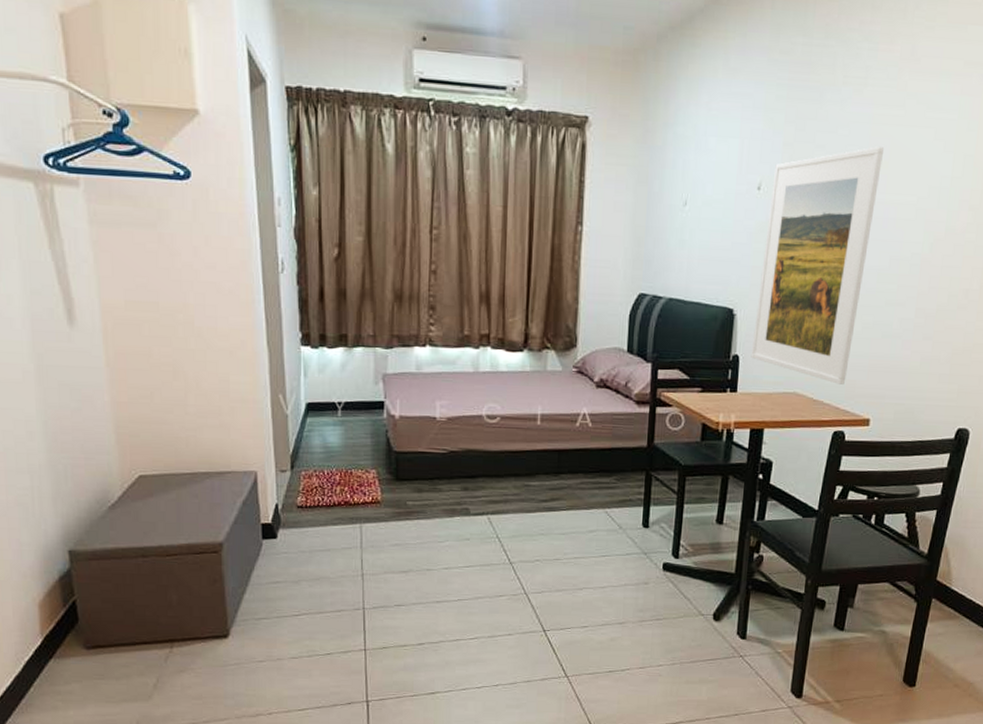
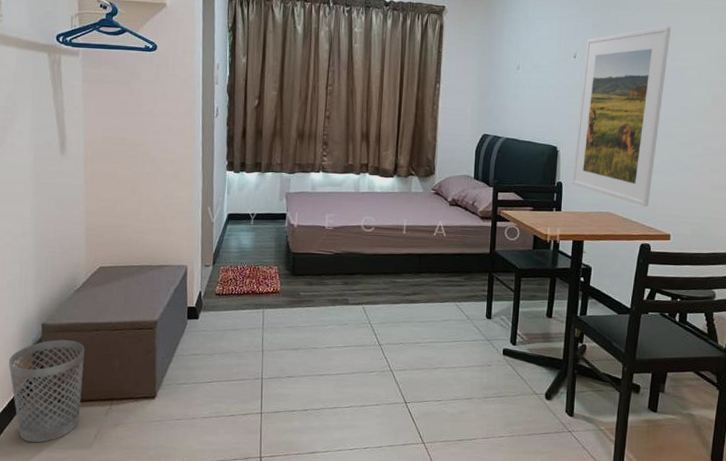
wastebasket: none [28,570,133,697] -> present [8,340,85,443]

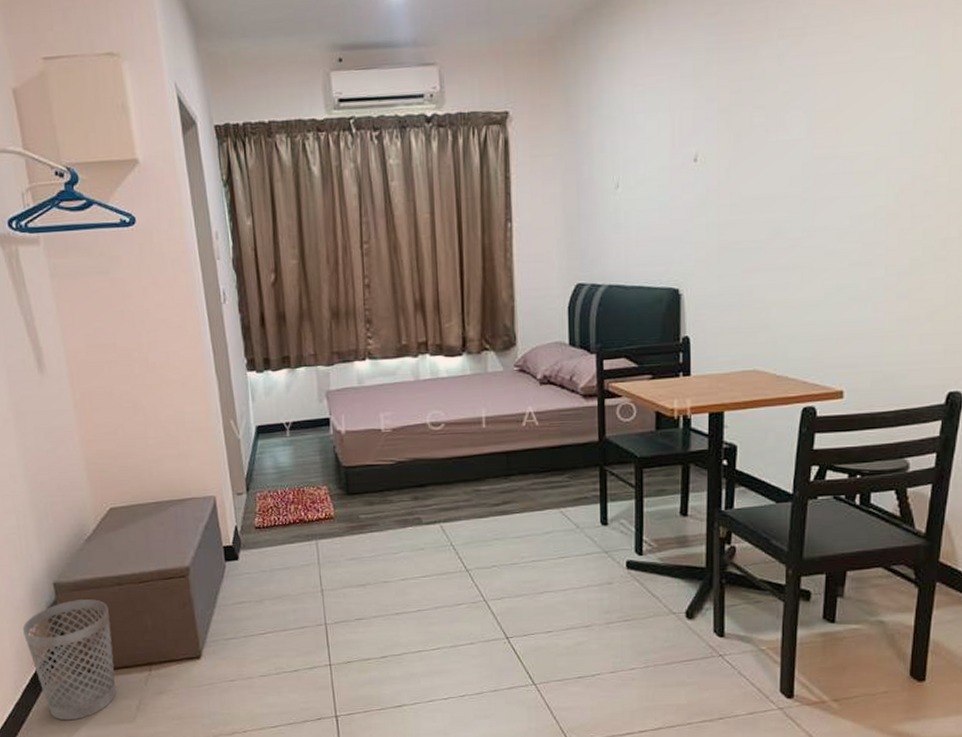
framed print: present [571,26,671,207] -> none [702,98,831,357]

